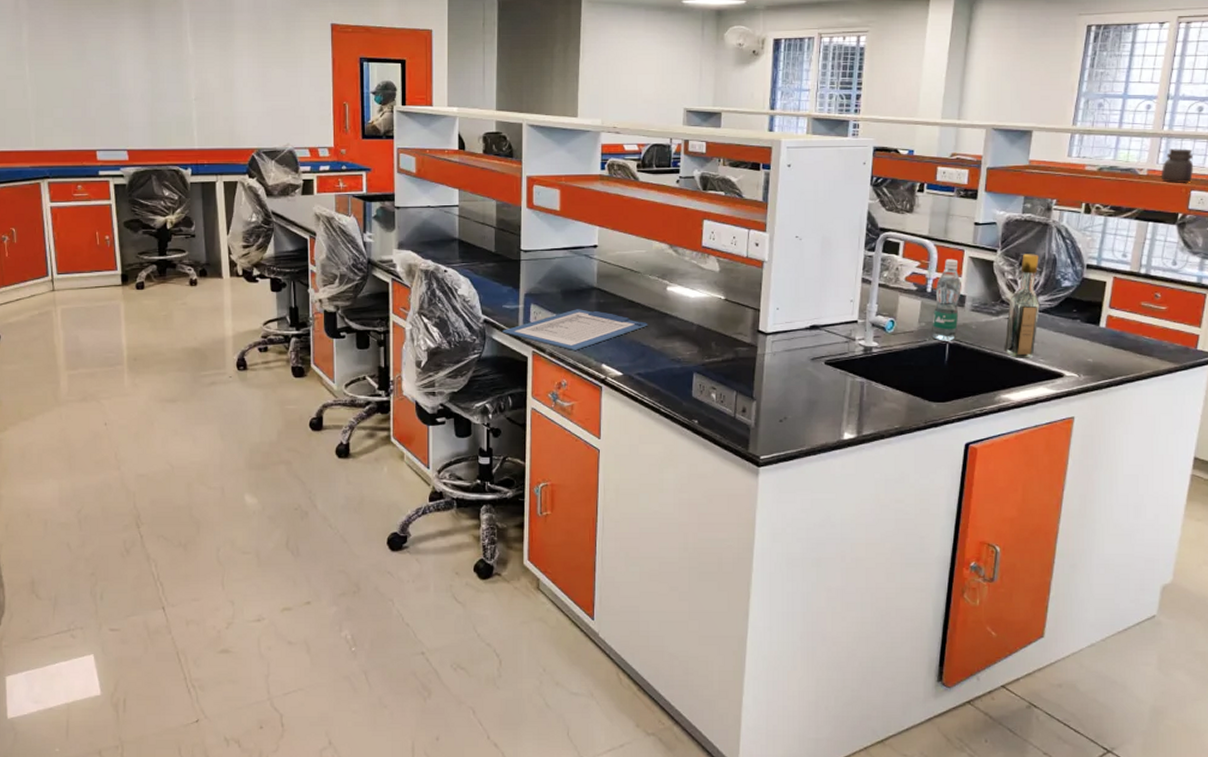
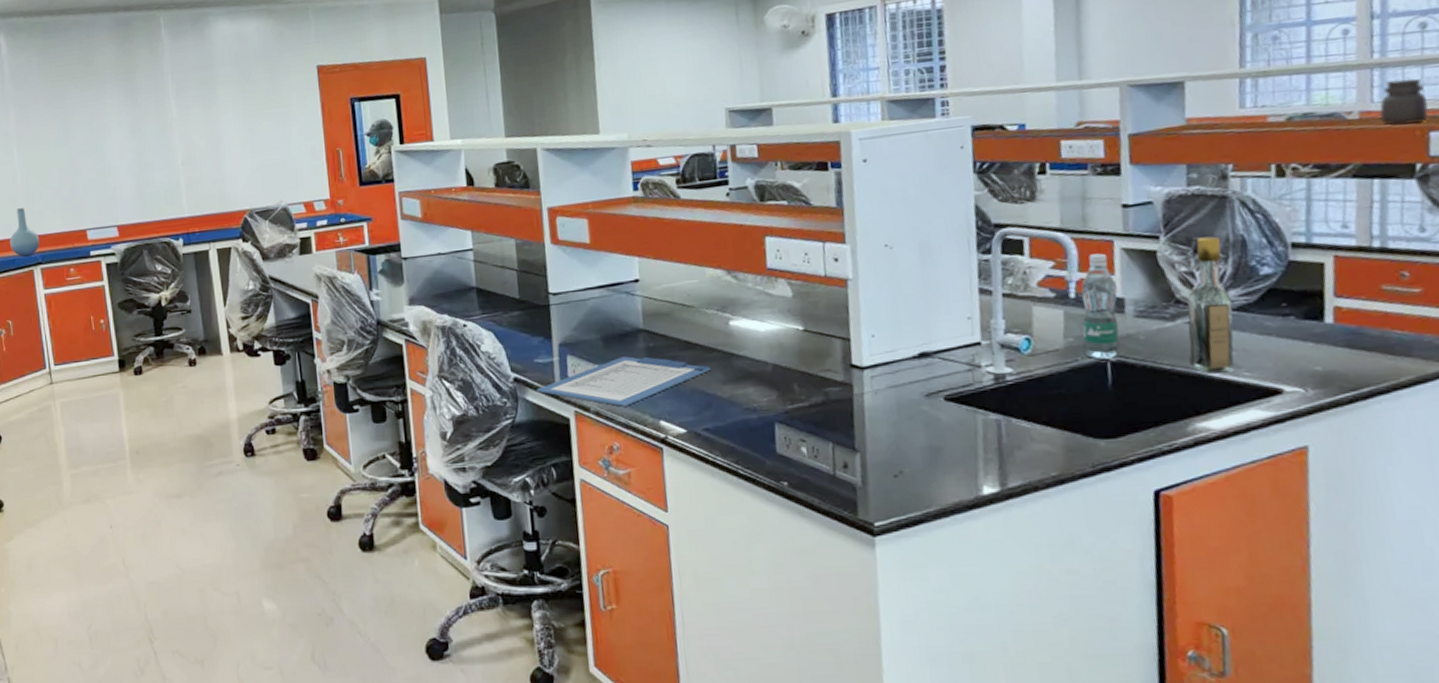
bottle: none [16,123,48,169] -> present [9,208,40,257]

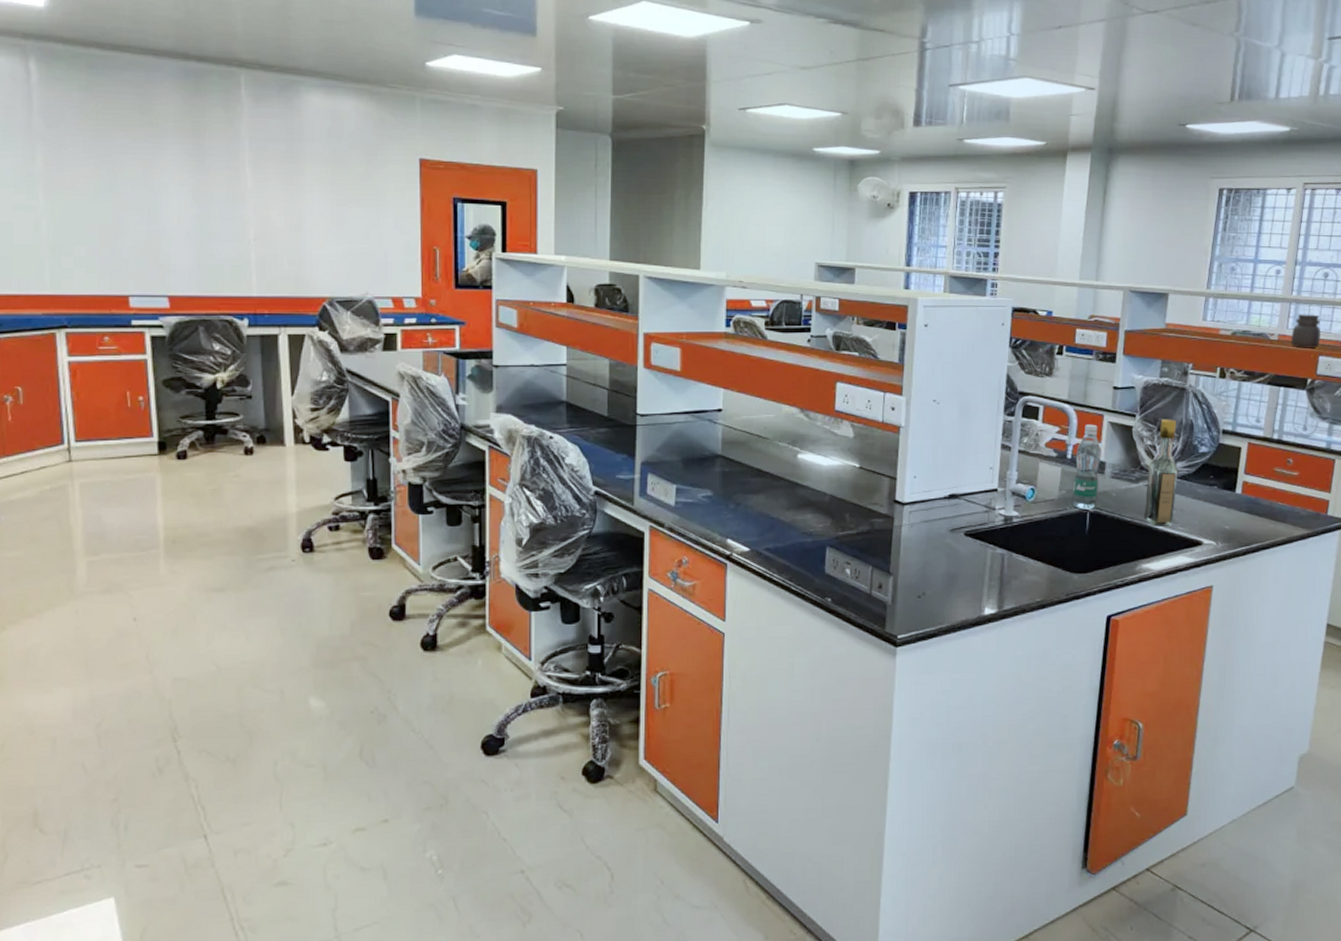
bottle: present [9,208,40,257] -> none [25,262,67,317]
clipboard: present [537,356,711,407] -> none [616,479,777,524]

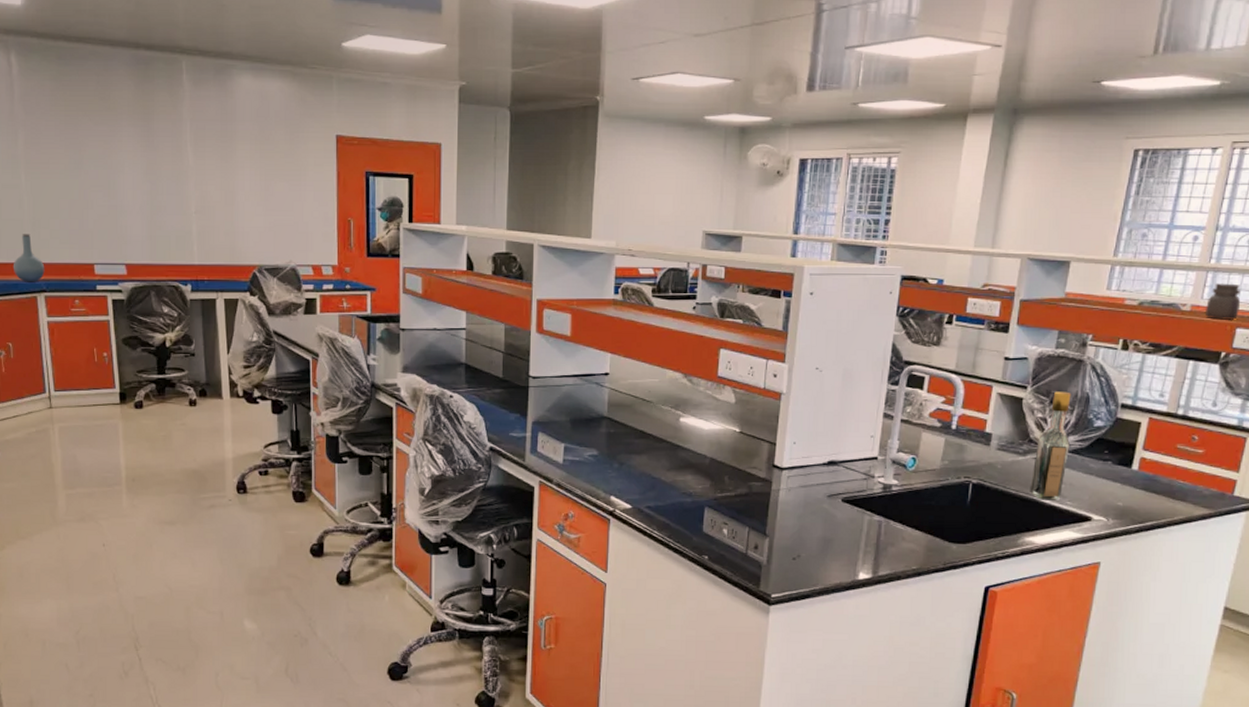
bottle: none [25,262,67,317] -> present [13,234,45,282]
bottle: present [1072,424,1101,510] -> none [955,395,988,481]

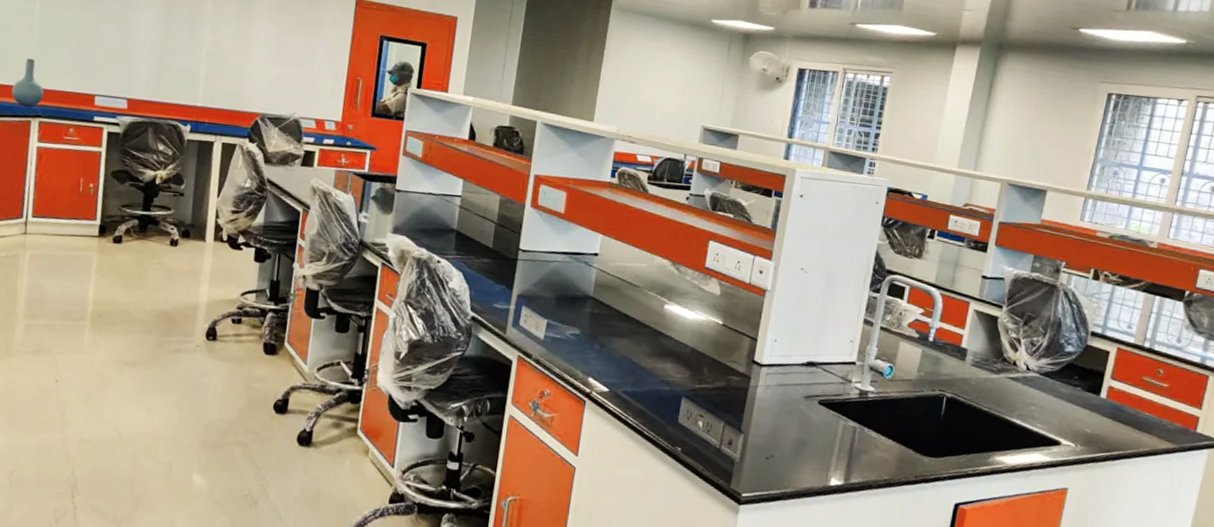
bottle: present [1030,391,1071,500] -> none [1002,313,1044,422]
jar: present [1206,283,1241,320] -> none [1171,225,1204,261]

